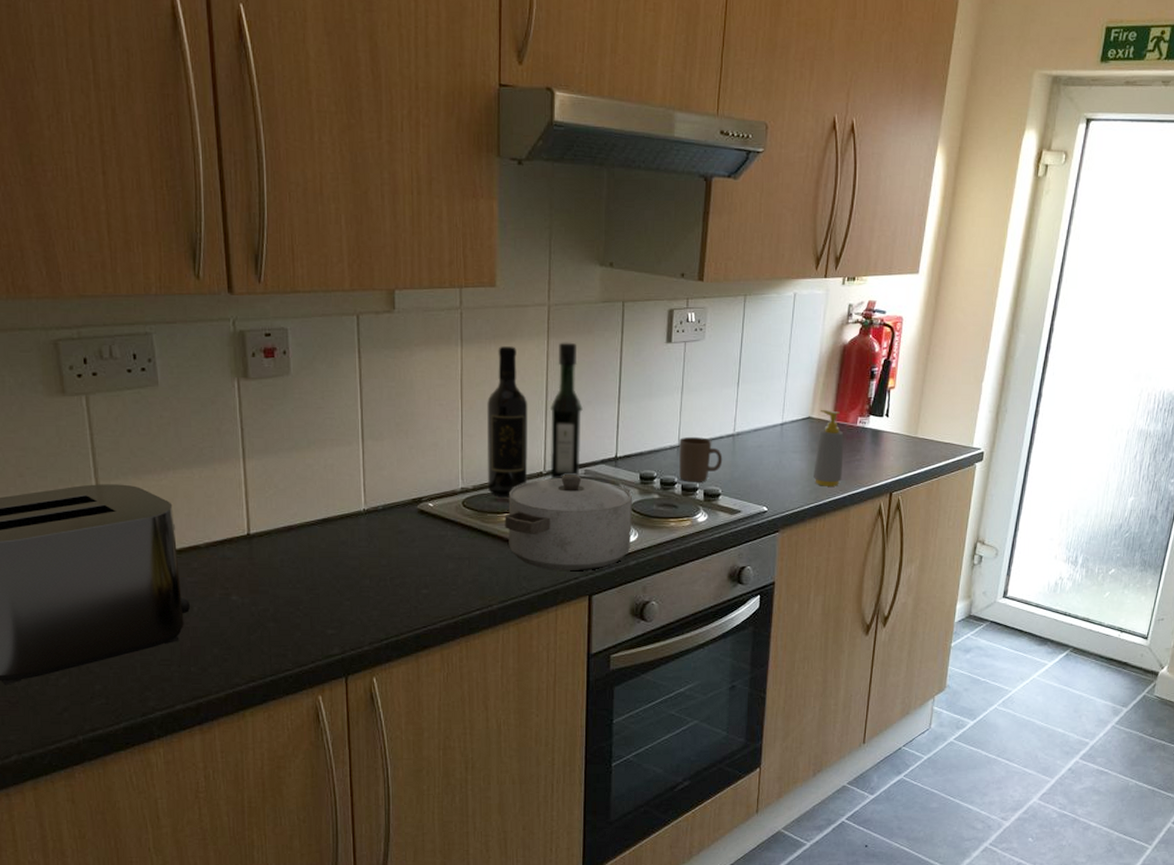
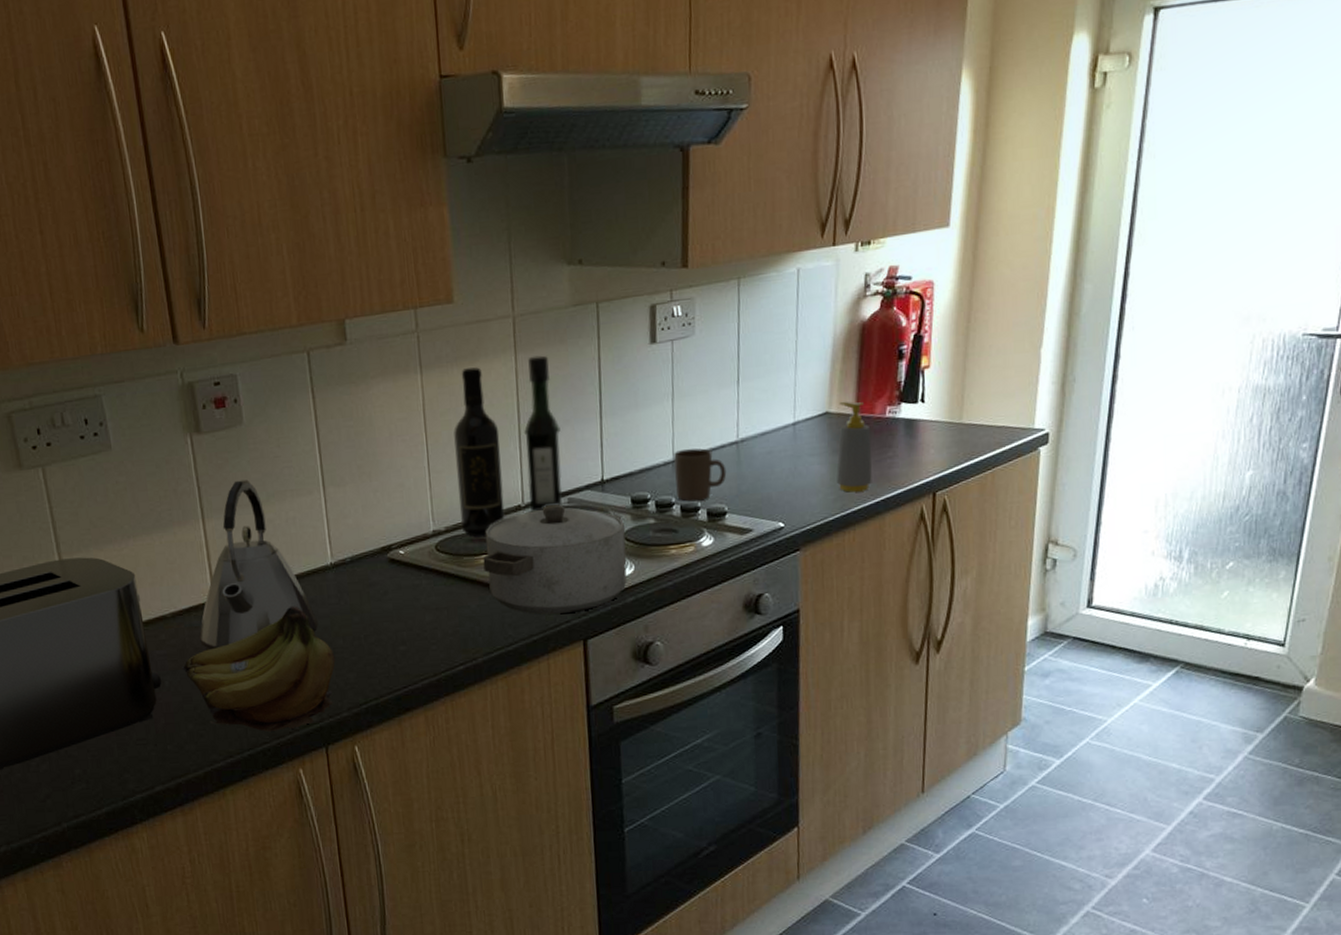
fruit: none [211,546,361,660] -> present [181,607,336,732]
kettle: none [231,426,348,581] -> present [199,479,319,651]

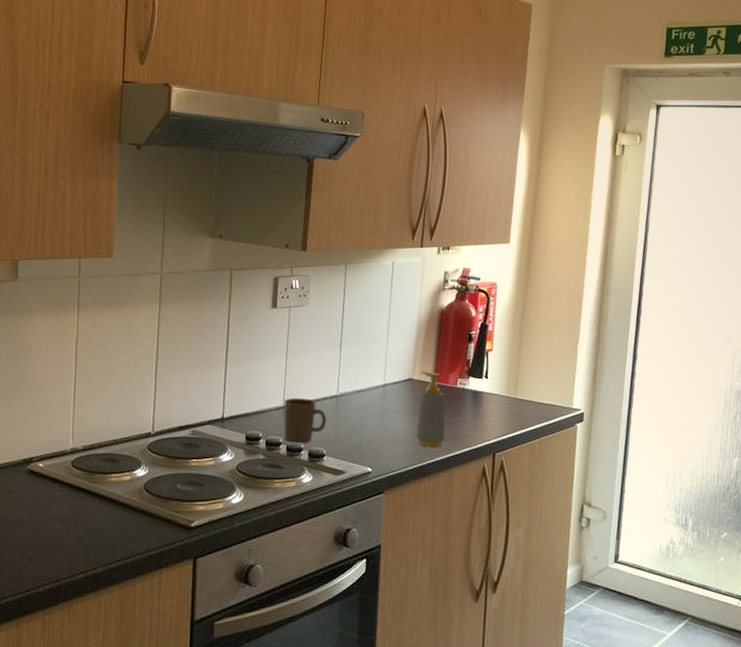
wine bottle: present [453,367,505,536] -> none [96,312,139,457]
cooking pot: present [483,503,627,615] -> none [112,434,239,533]
bottle: present [523,355,564,512] -> none [158,308,191,440]

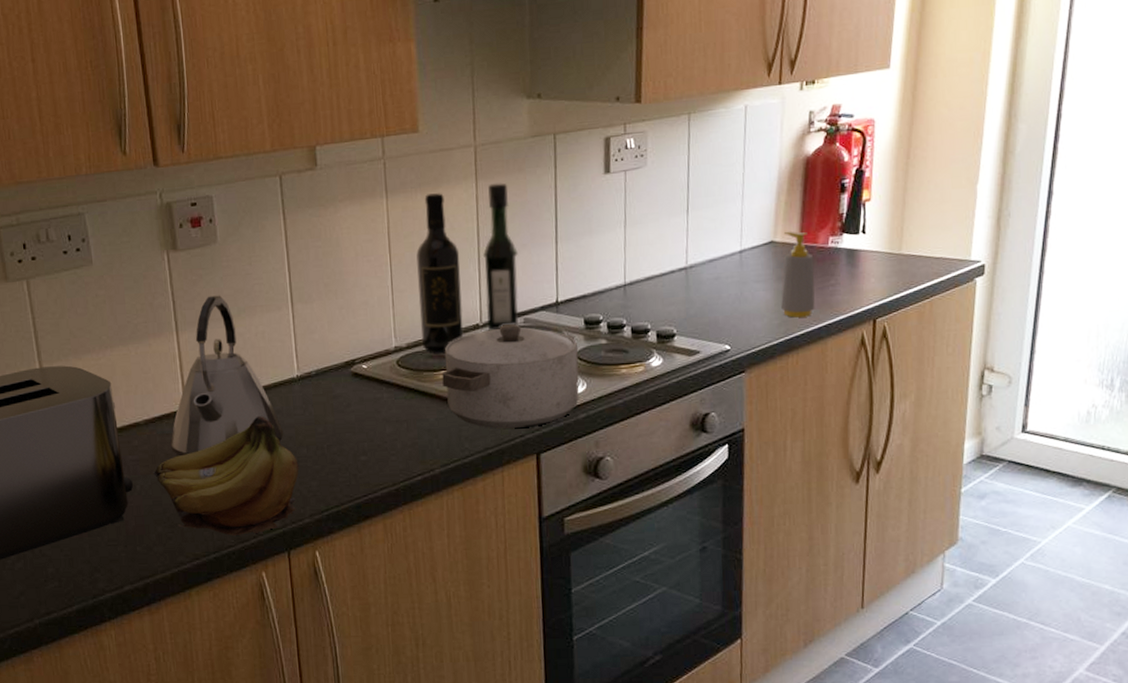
wine bottle: none [96,312,139,457] -> present [416,193,464,353]
cooking pot: none [112,434,239,533] -> present [442,323,579,429]
bottle: none [158,308,191,440] -> present [482,183,520,331]
mug: present [284,397,327,443] -> none [625,273,676,324]

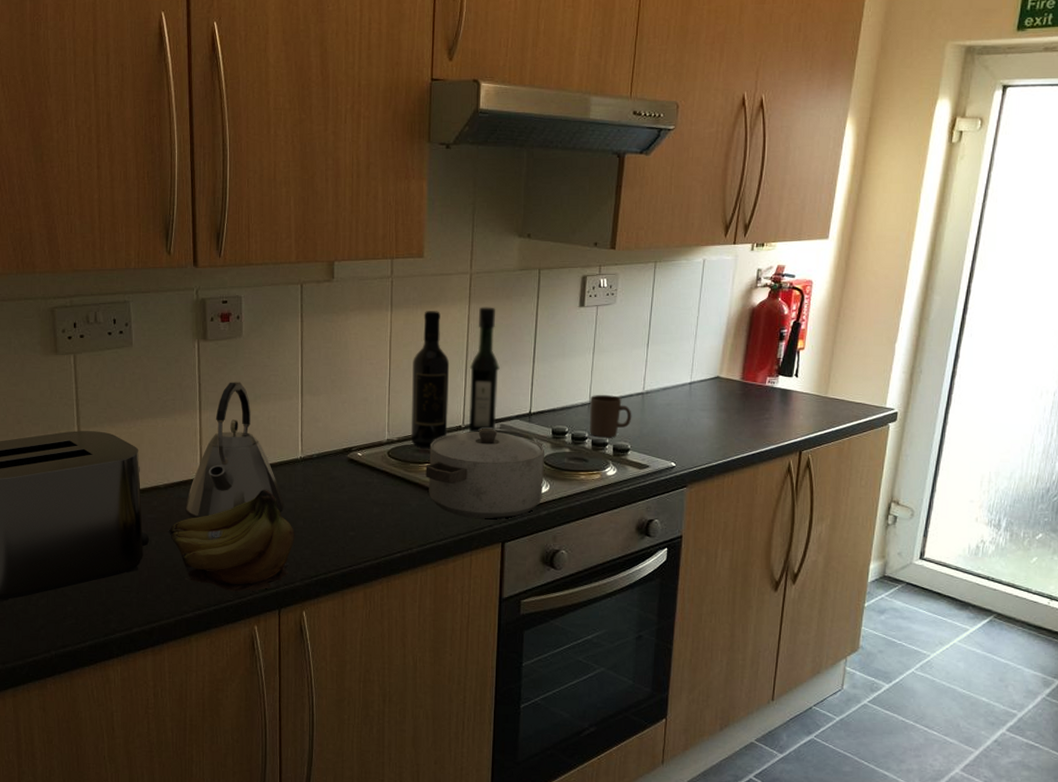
mug: none [625,273,676,324] -> present [590,394,632,438]
soap bottle: present [781,231,815,318] -> none [722,369,753,444]

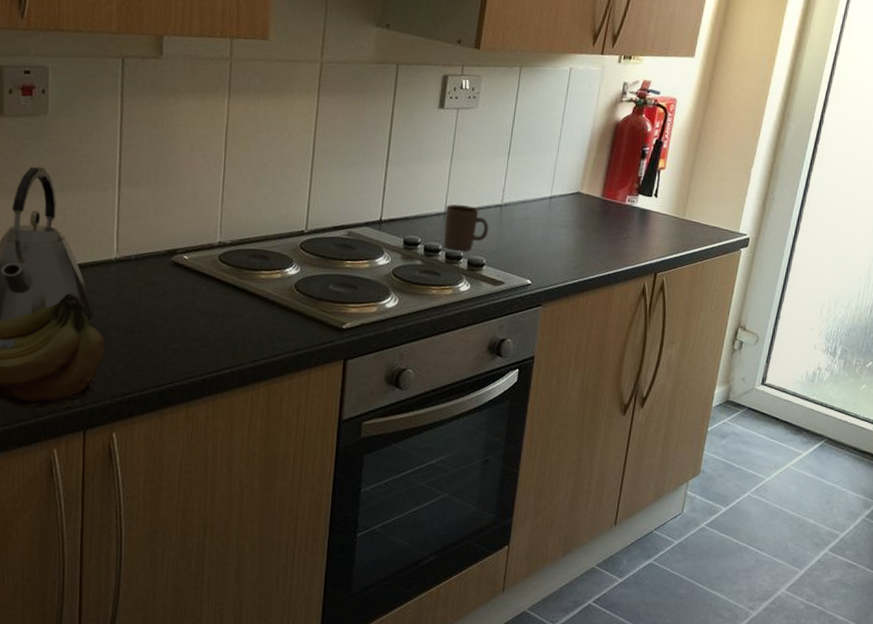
wine bottle: present [410,311,450,448] -> none [246,100,294,254]
cooking pot: present [426,427,545,520] -> none [261,234,396,335]
bottle: present [468,307,500,433] -> none [313,100,350,239]

